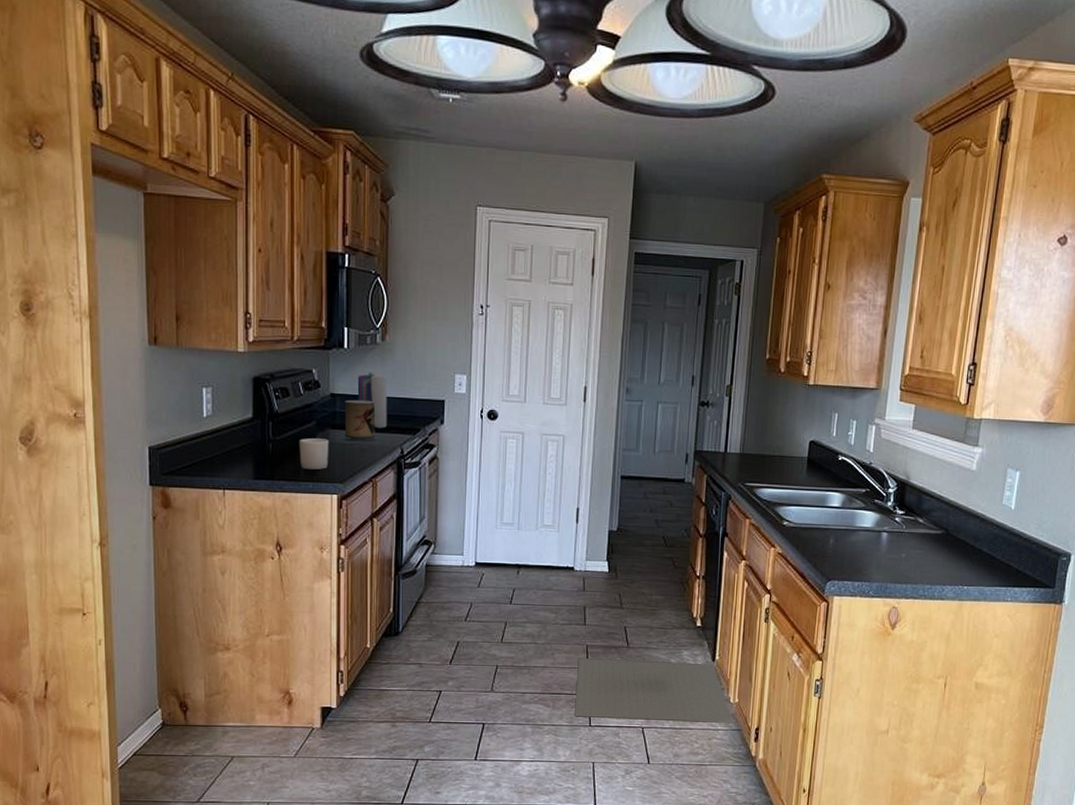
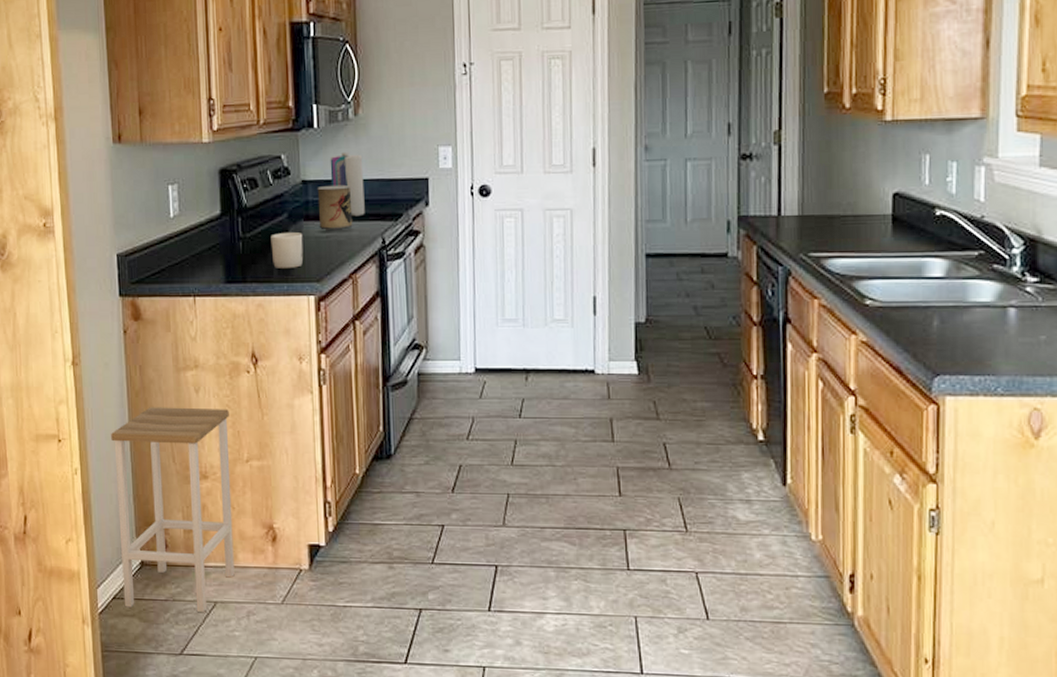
step stool: none [137,586,253,766] -> present [111,407,235,613]
floor mat: present [575,658,734,723] -> none [607,484,819,567]

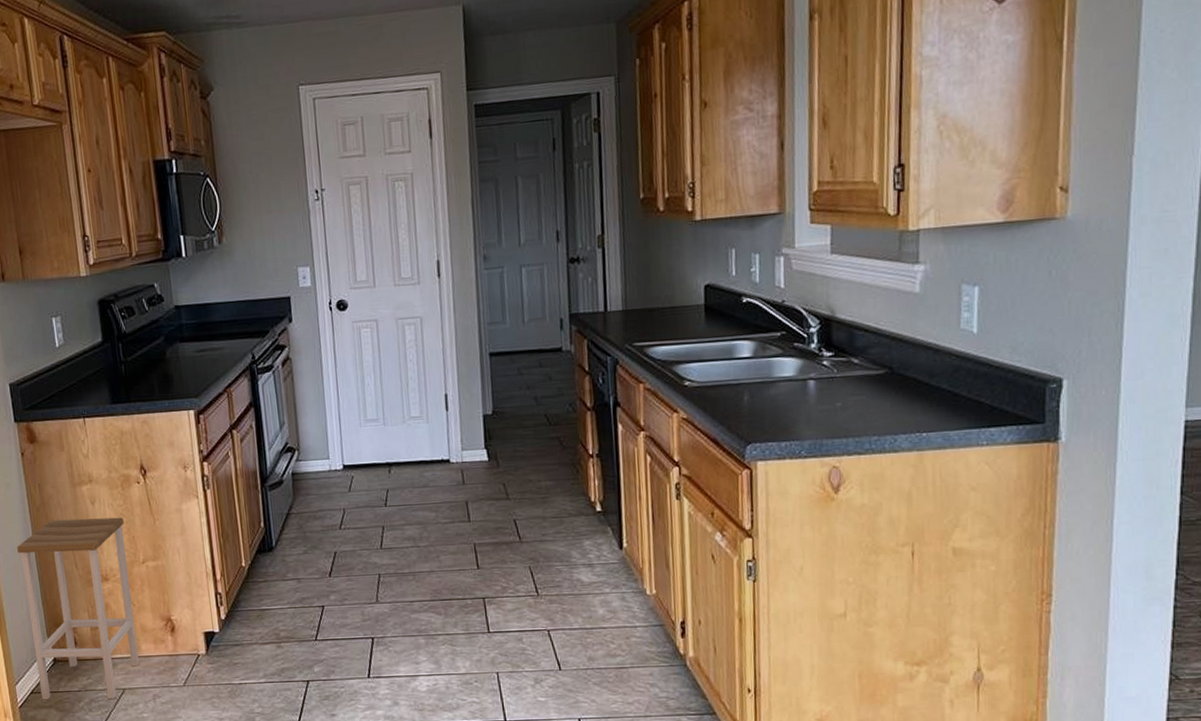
mug: present [270,233,304,268] -> none [150,353,182,387]
tin can: present [317,184,353,229] -> none [189,307,224,349]
paper towel holder: present [330,151,365,217] -> none [199,277,235,336]

